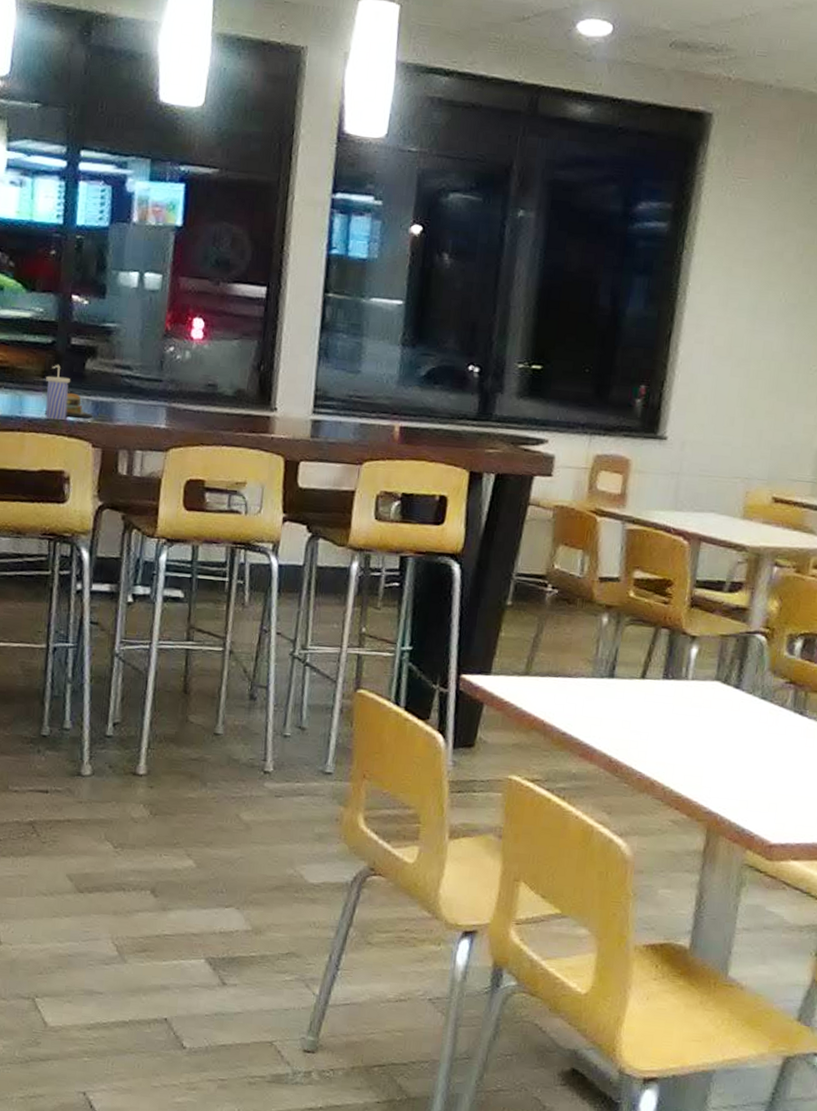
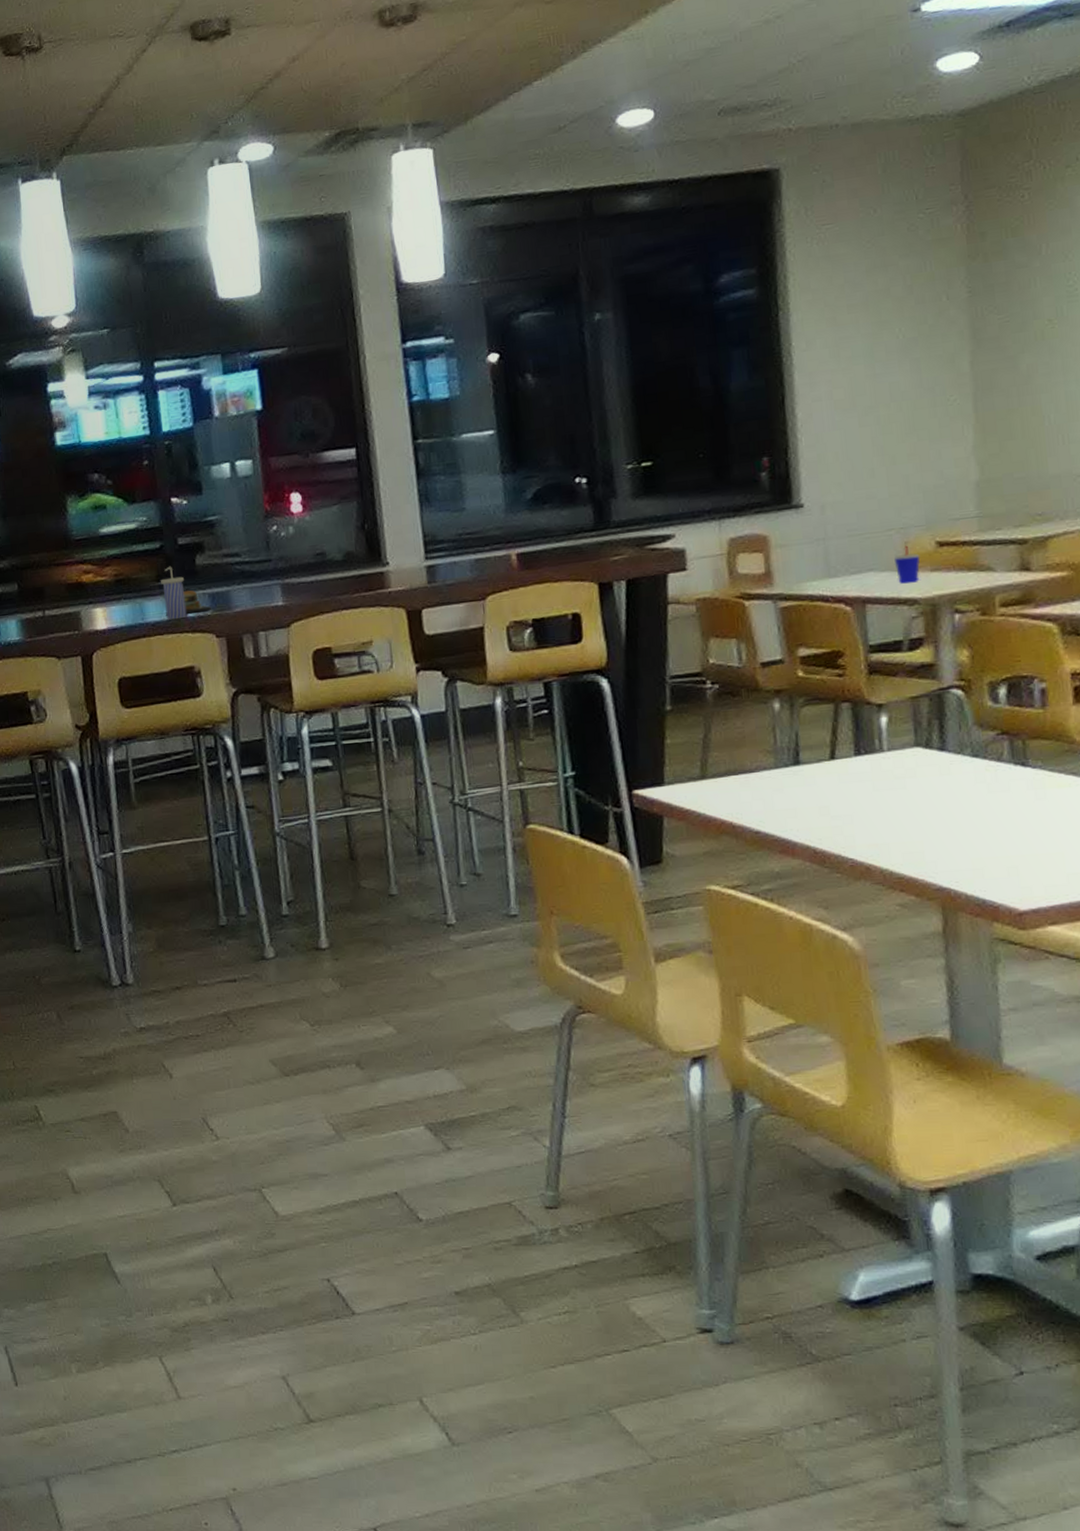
beverage cup: none [733,495,757,531] -> present [895,545,920,584]

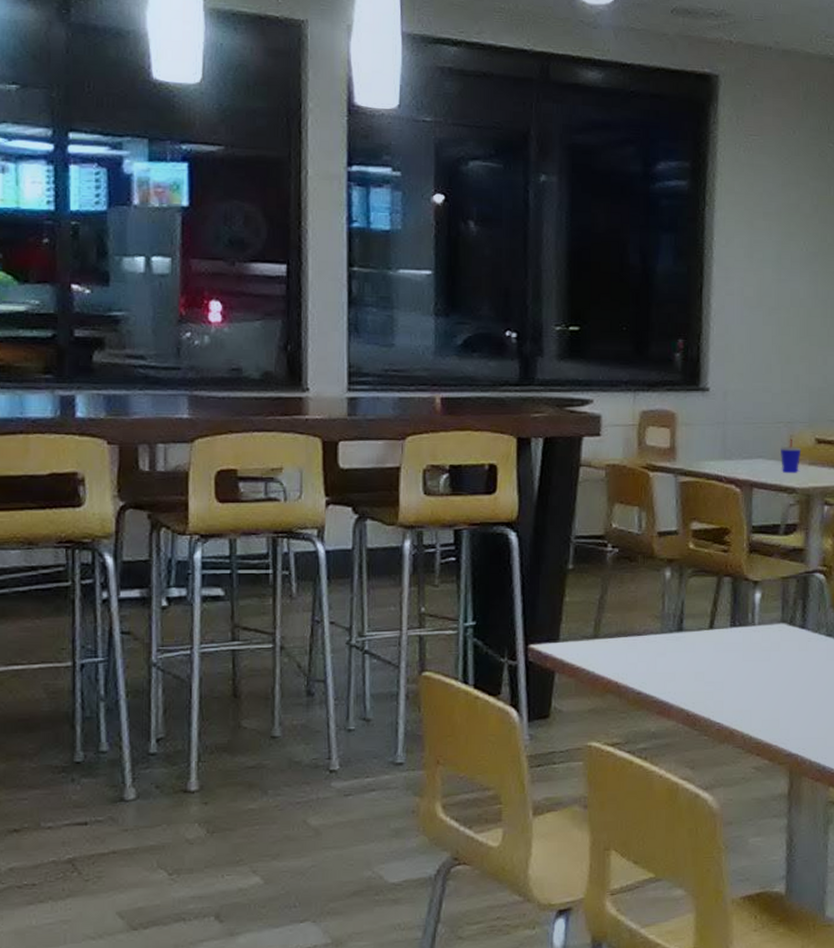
beverage cup: present [161,566,187,620] -> none [48,359,76,419]
hamburger: present [166,590,212,615] -> none [51,388,106,415]

